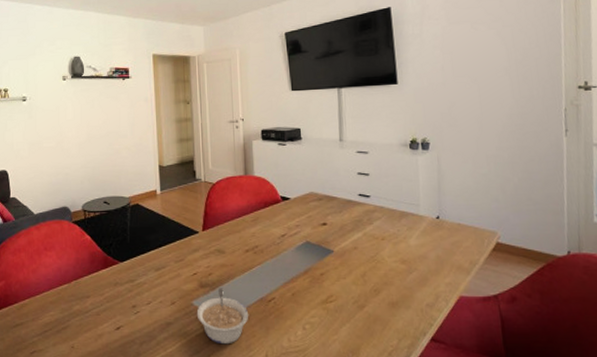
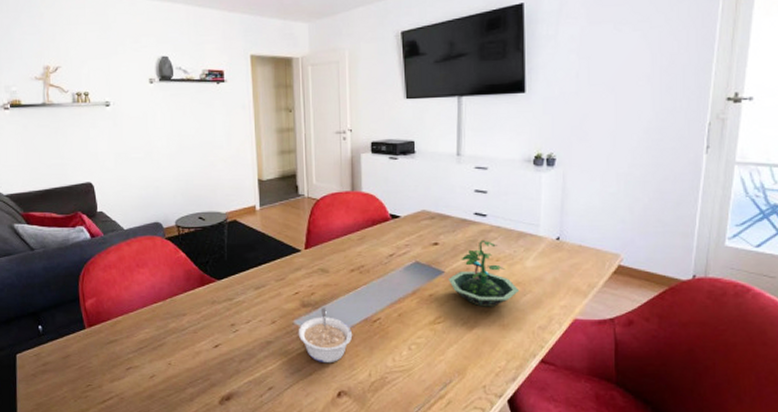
terrarium: none [338,220,406,285] -> present [448,241,520,307]

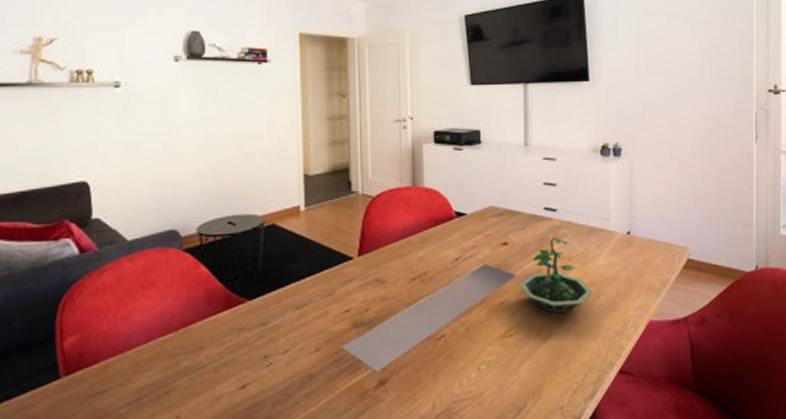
legume: present [298,307,353,364] -> none [348,326,414,397]

